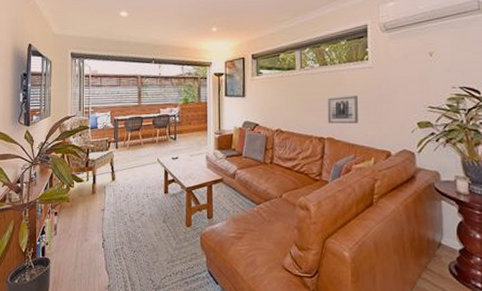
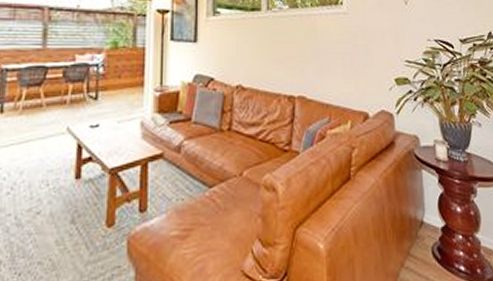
wall art: present [327,94,358,124] -> none [297,44,333,79]

